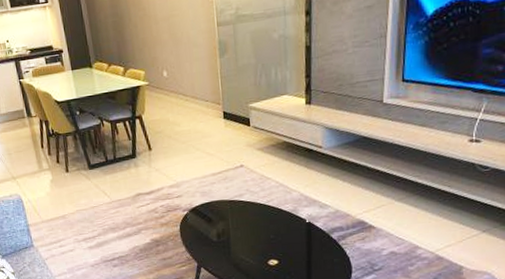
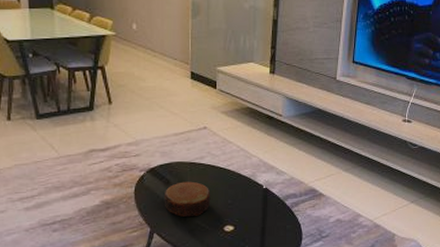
bowl: none [207,218,253,253] -> present [164,181,211,218]

